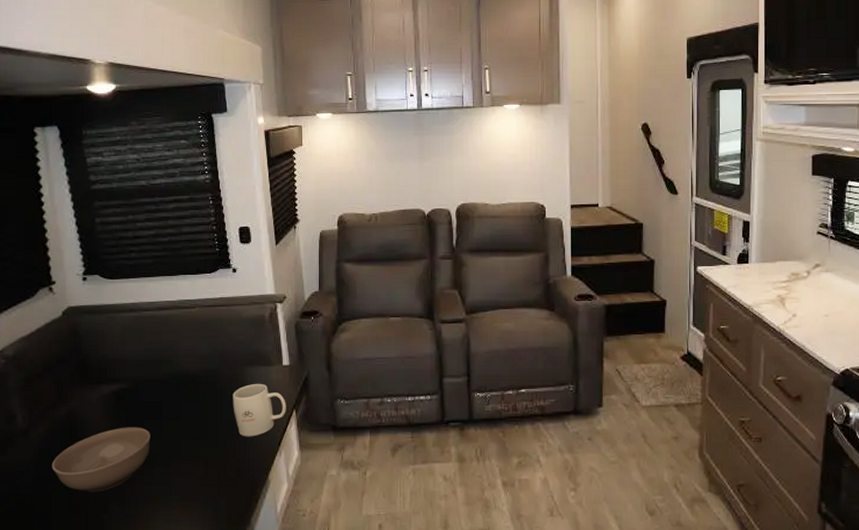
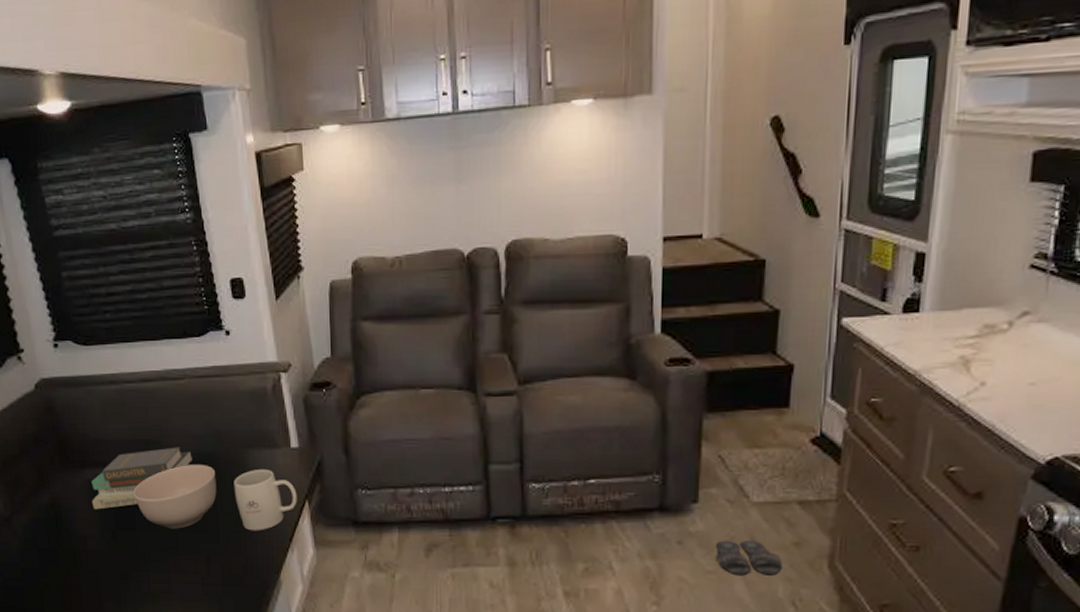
bowl: present [51,427,150,492] -> none [39,517,144,588]
books: none [105,365,198,421] -> present [92,447,192,510]
bowl: none [142,380,218,437] -> present [132,465,217,529]
slippers: none [616,436,666,465] -> present [715,540,782,576]

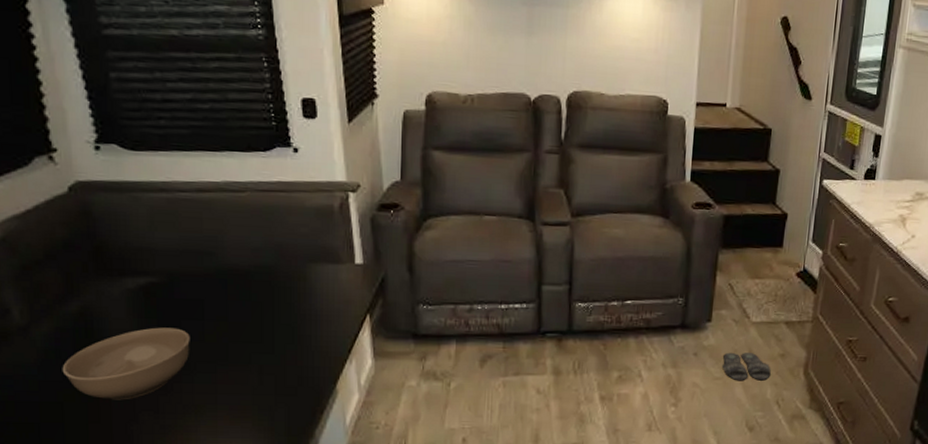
bowl: none [39,517,144,588] -> present [62,327,190,400]
books: present [92,447,192,510] -> none [131,258,249,320]
bowl: present [132,465,217,529] -> none [179,276,274,340]
mug: present [234,468,297,531] -> none [293,282,359,343]

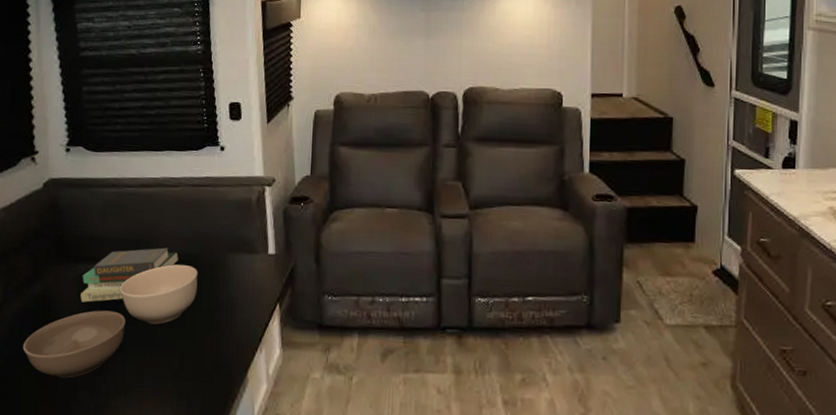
books: none [131,258,249,320] -> present [80,247,178,303]
bowl: none [179,276,274,340] -> present [119,264,198,325]
slippers: present [721,352,771,381] -> none [634,358,692,393]

